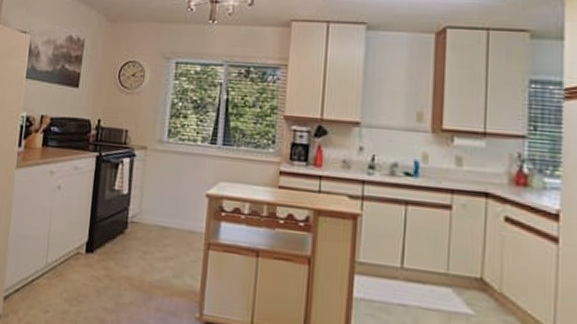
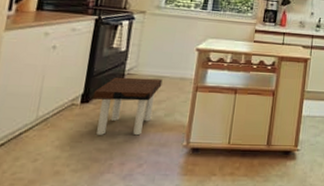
side table: none [97,224,169,298] -> present [92,77,163,136]

